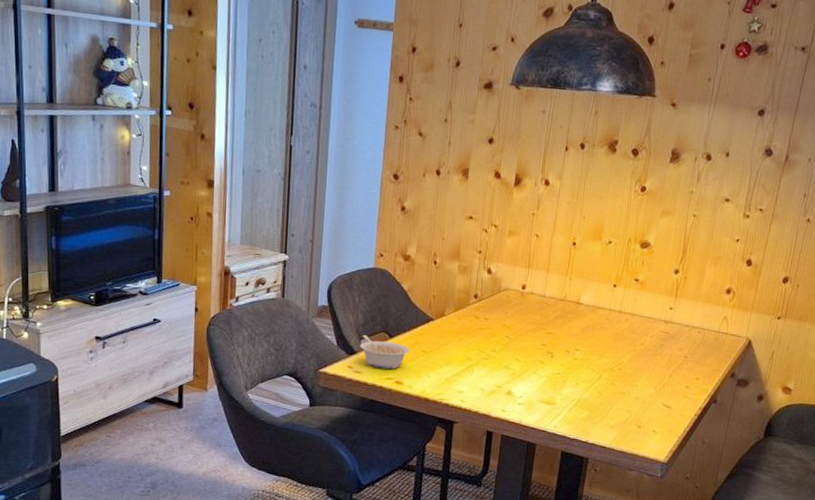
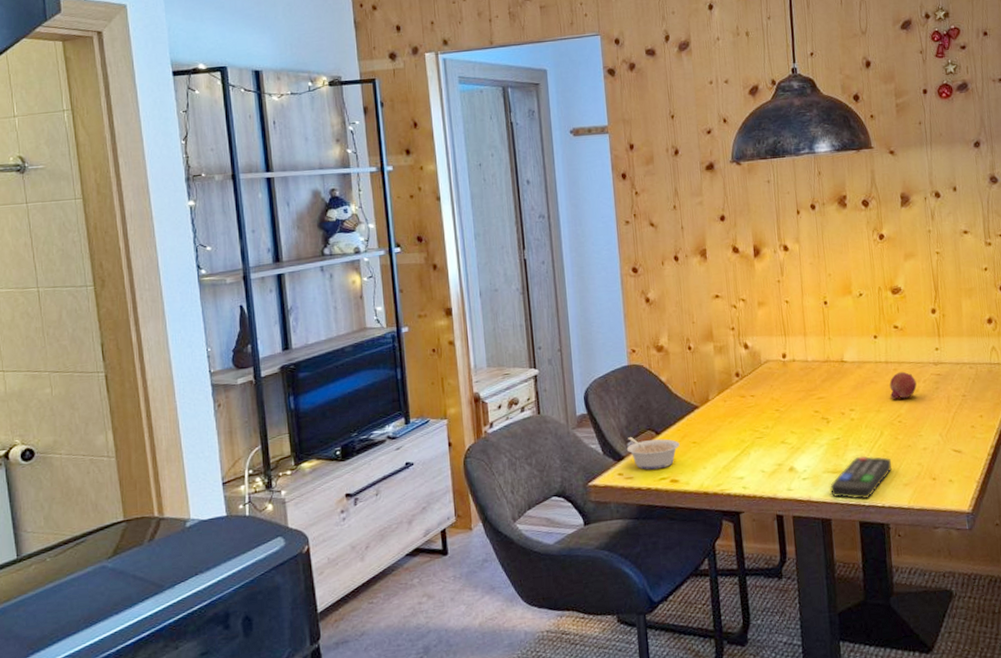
remote control: none [541,393,604,432] -> present [830,456,892,499]
fruit: none [616,323,644,349] -> present [889,371,917,400]

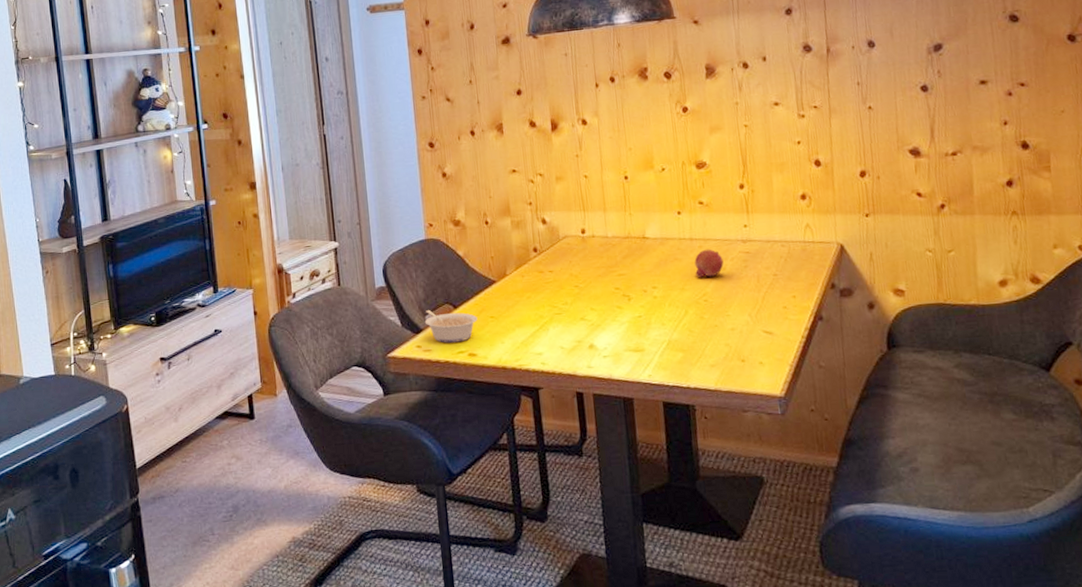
remote control: present [830,456,892,499] -> none [632,334,697,379]

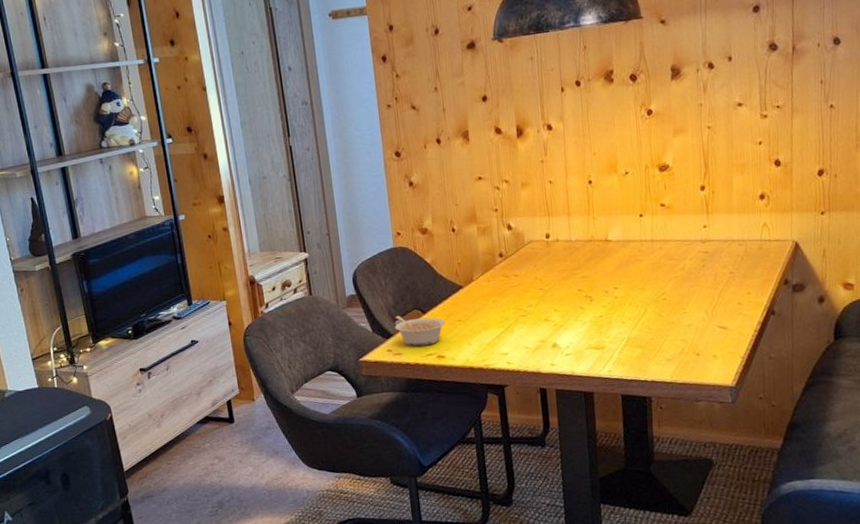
fruit: present [694,249,724,278] -> none [654,249,683,278]

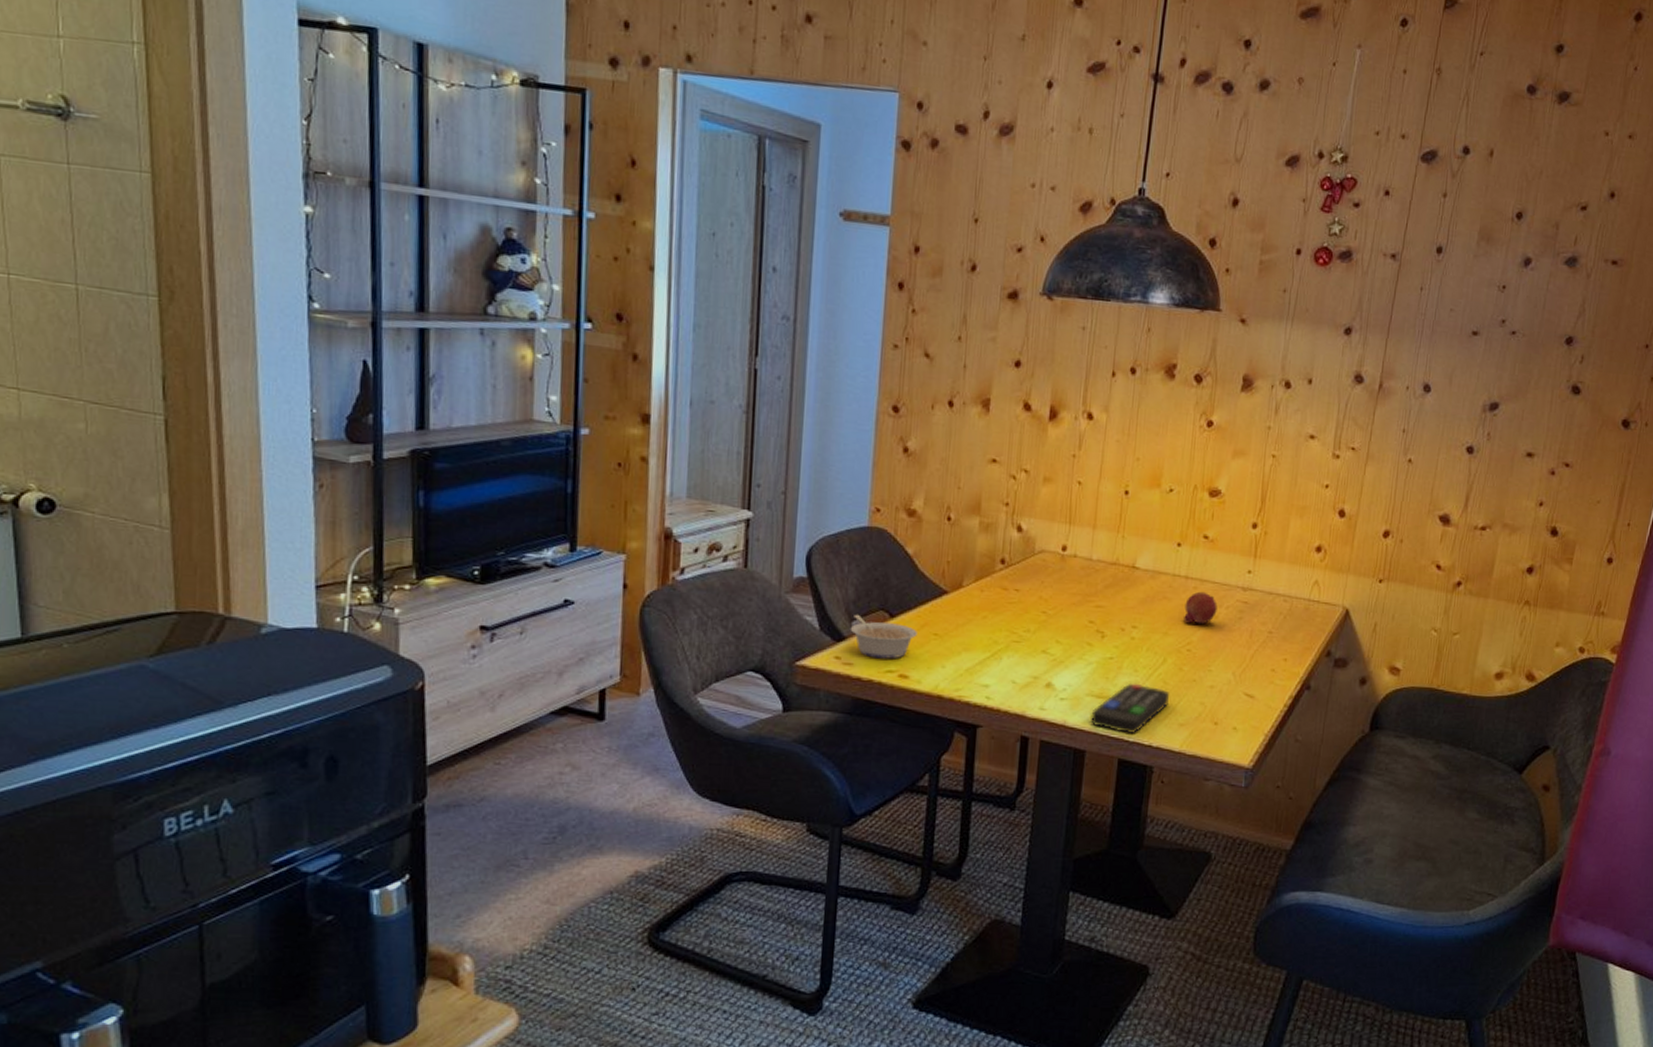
remote control: none [593,332,655,374] -> present [1090,683,1170,733]
fruit: none [654,249,683,278] -> present [1183,591,1218,625]

